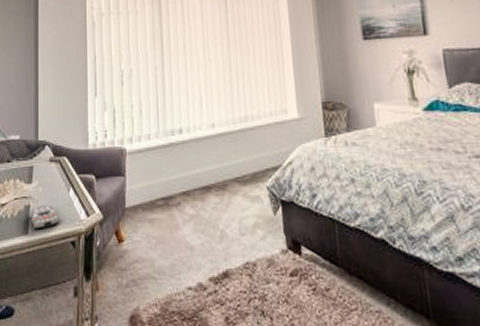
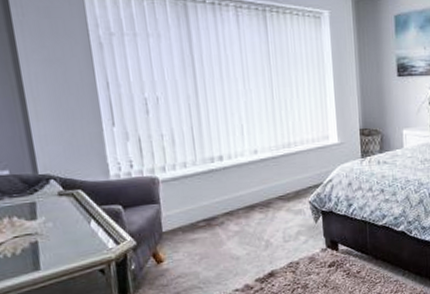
remote control: present [30,204,61,229] -> none [39,238,83,264]

